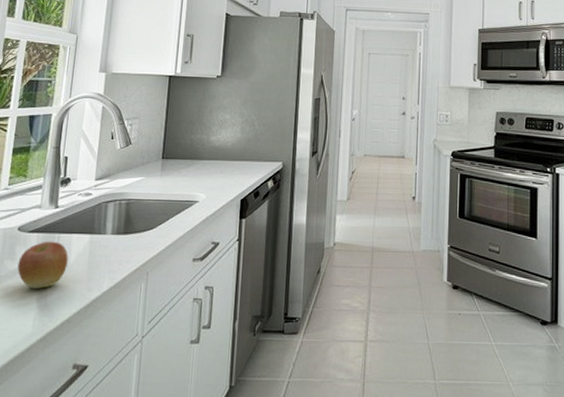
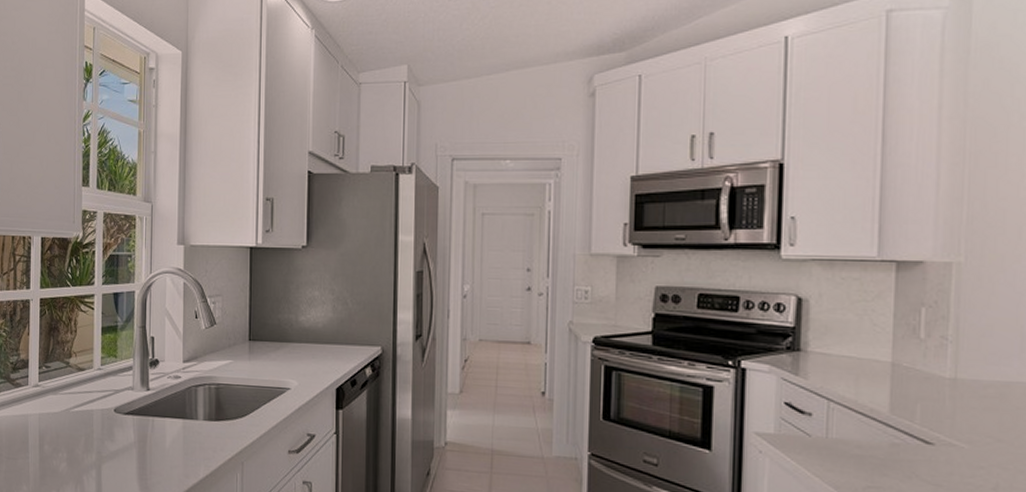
apple: present [17,241,69,289] -> none [117,424,164,472]

